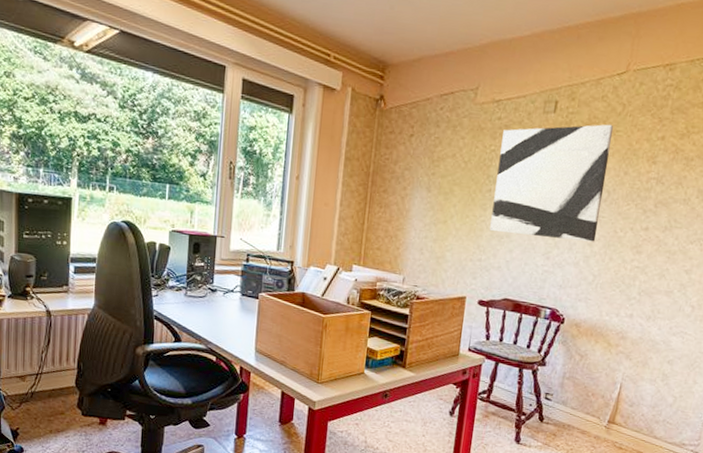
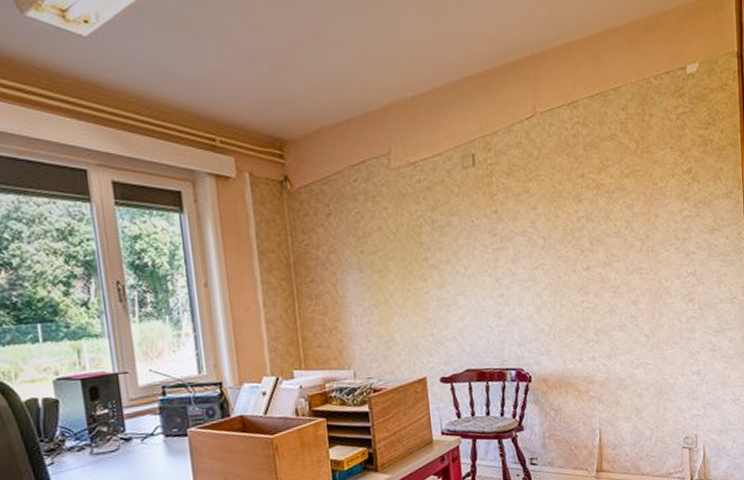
wall art: present [490,124,614,242] -> none [426,170,543,302]

